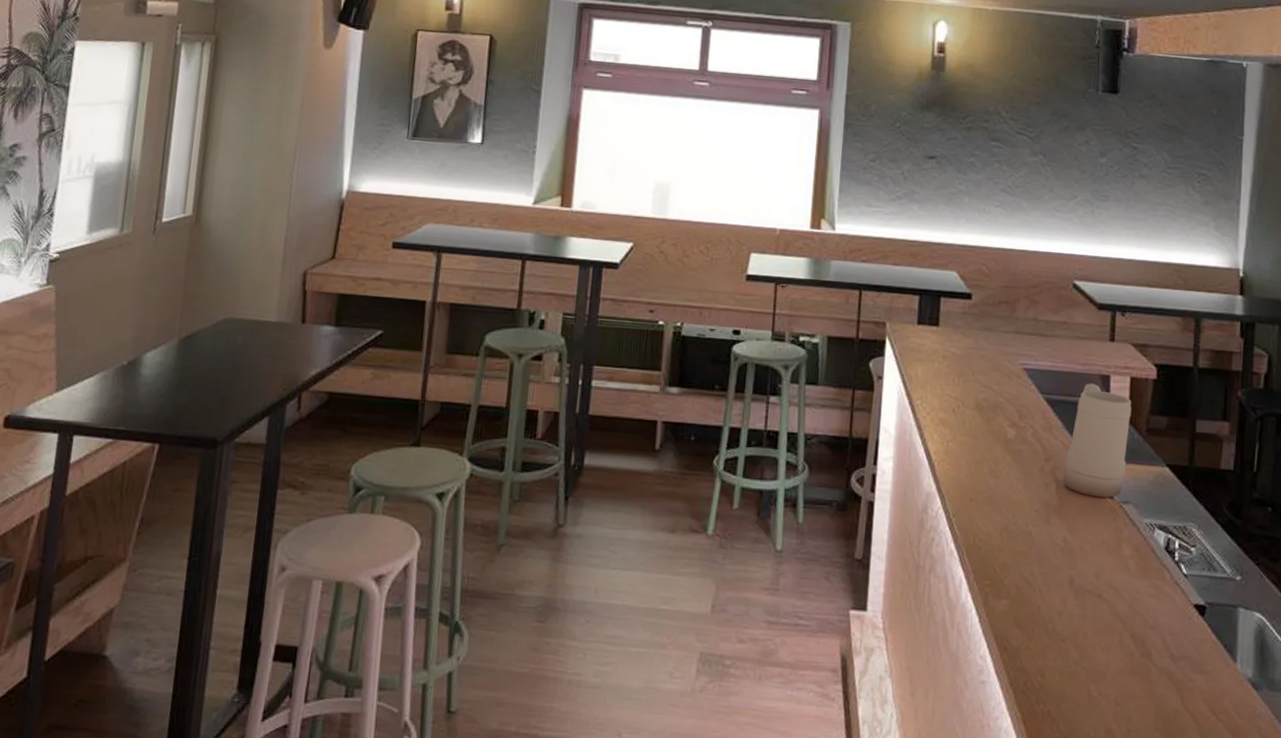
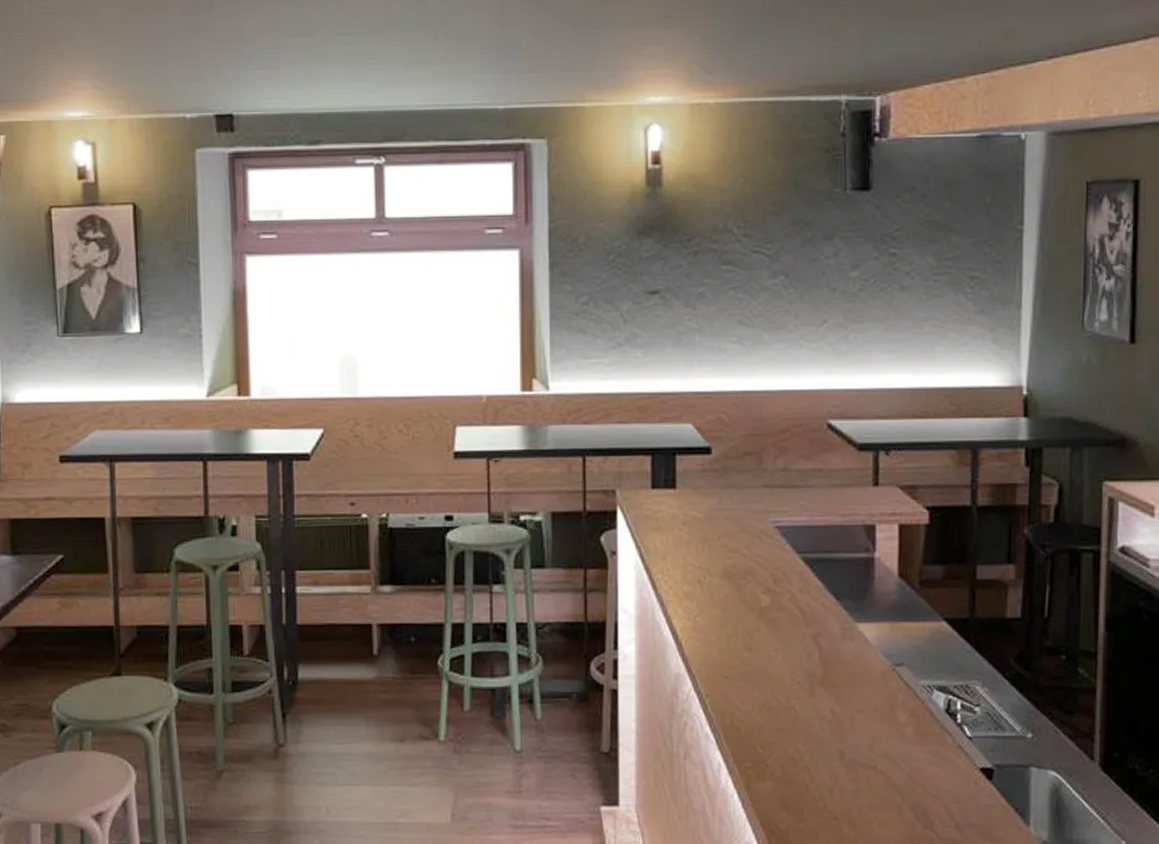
beer mug: present [1063,383,1132,498] -> none [828,536,902,662]

